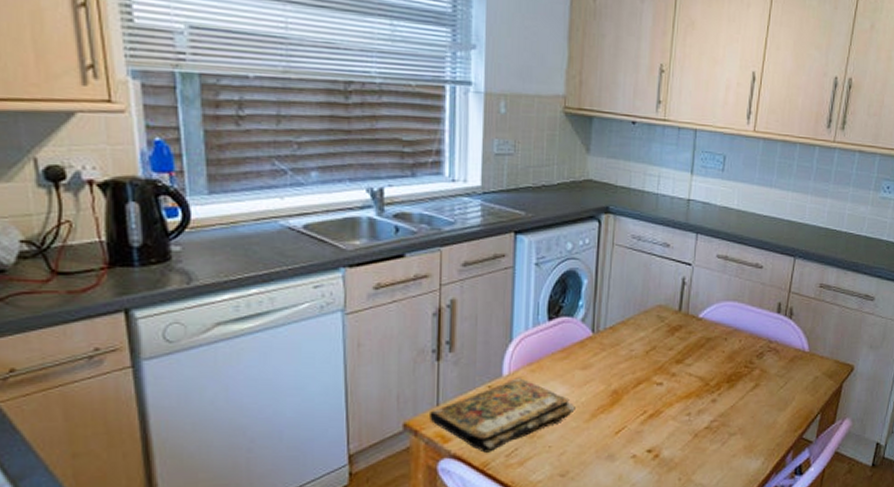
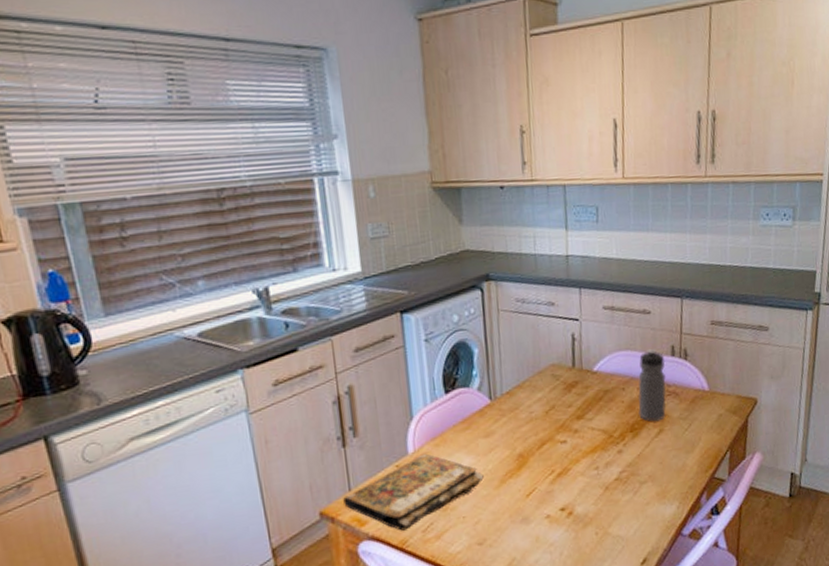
water bottle: none [737,302,771,376] -> present [638,348,666,422]

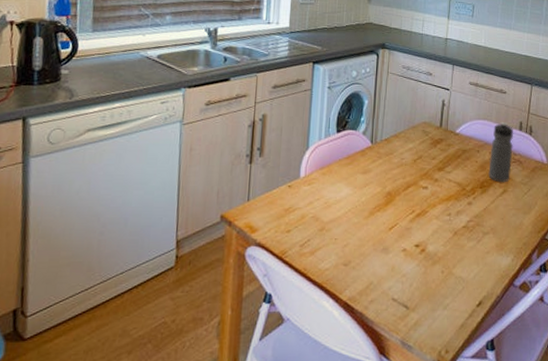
book: present [343,453,484,531] -> none [241,179,357,242]

